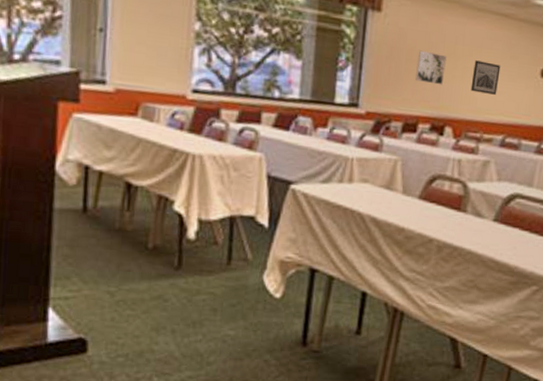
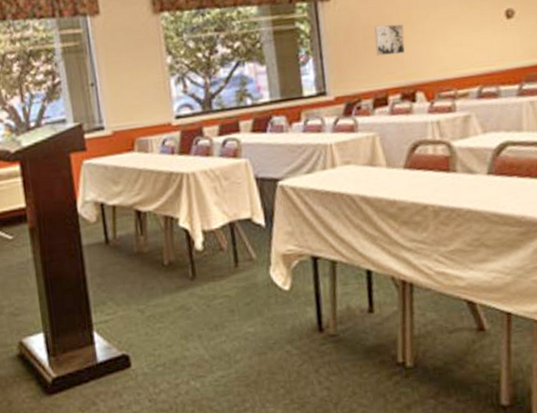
wall art: present [470,60,501,95] -> none [432,18,463,52]

